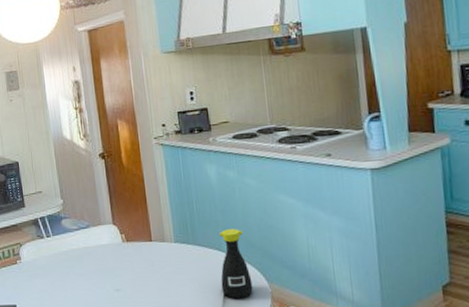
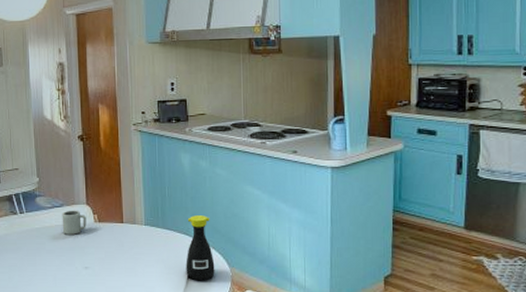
cup: none [88,230,115,257] -> present [62,210,86,235]

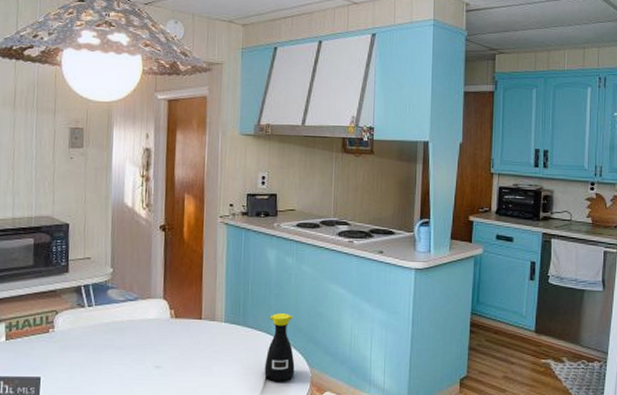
cup: present [62,210,86,235] -> none [134,304,162,331]

